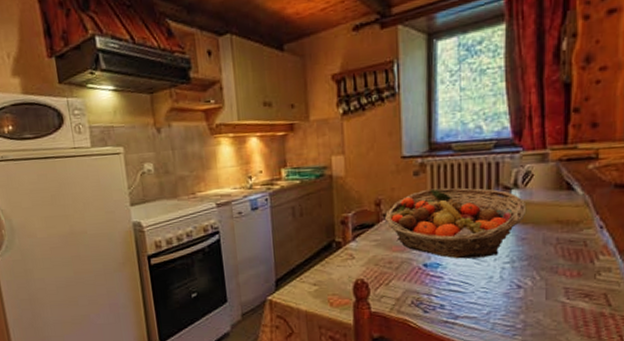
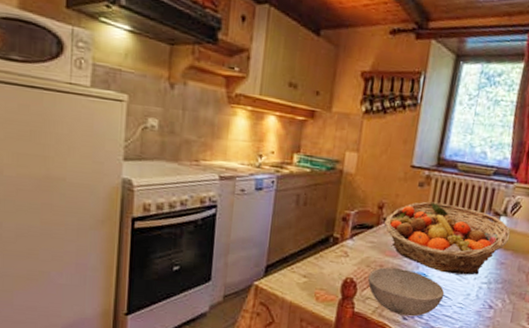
bowl: none [378,262,464,309] -> present [367,267,445,317]

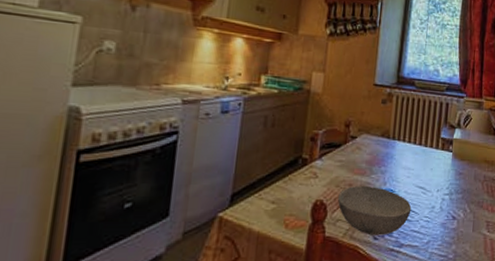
fruit basket: present [384,201,511,275] -> none [352,117,465,188]

